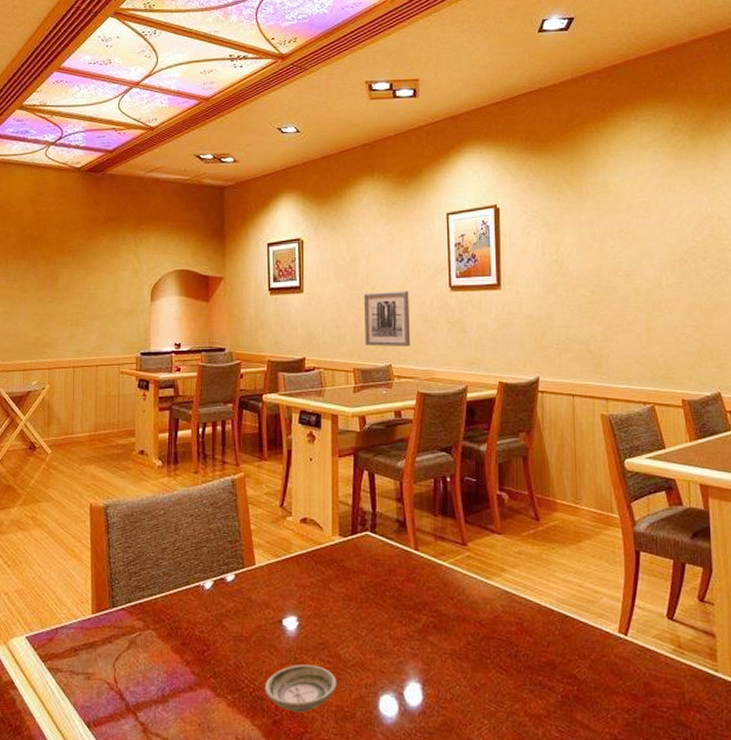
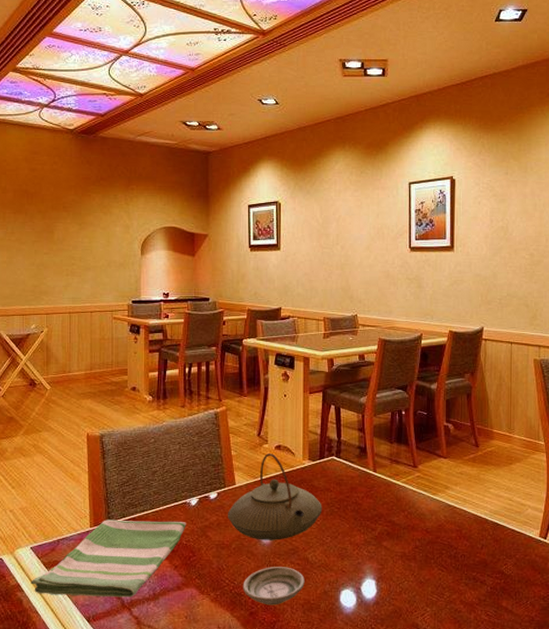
dish towel: none [25,605,200,699] -> present [31,520,186,597]
teapot: none [247,528,356,633] -> present [228,453,322,540]
wall art: present [363,291,411,347] -> none [333,250,375,300]

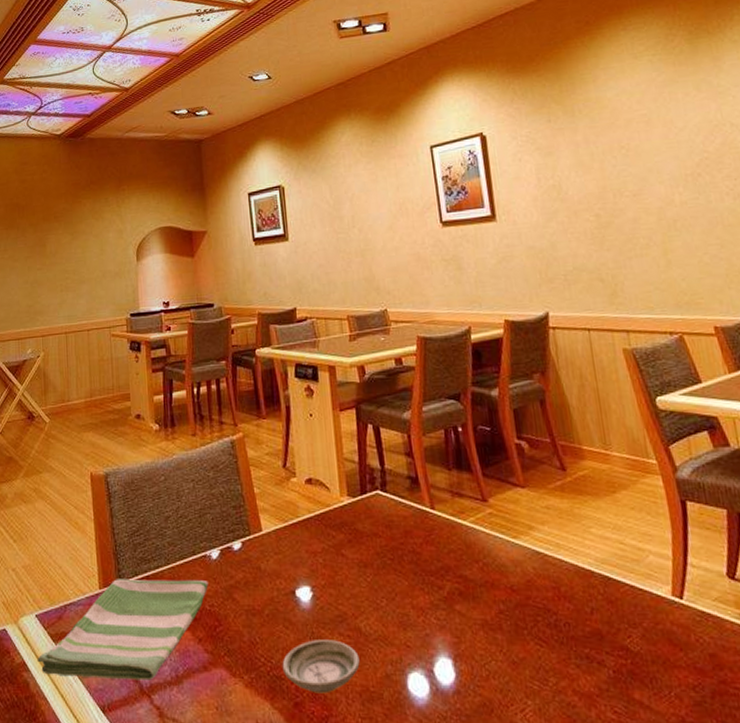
teapot: present [228,453,322,540] -> none [256,489,372,604]

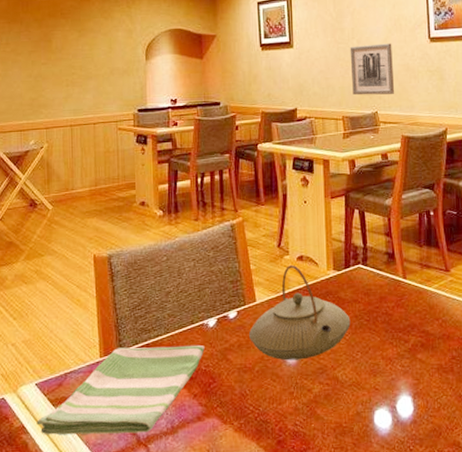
teapot: none [256,489,372,604] -> present [249,265,351,361]
saucer: present [282,640,360,694] -> none [268,388,335,432]
wall art: none [350,230,406,291] -> present [350,43,395,96]

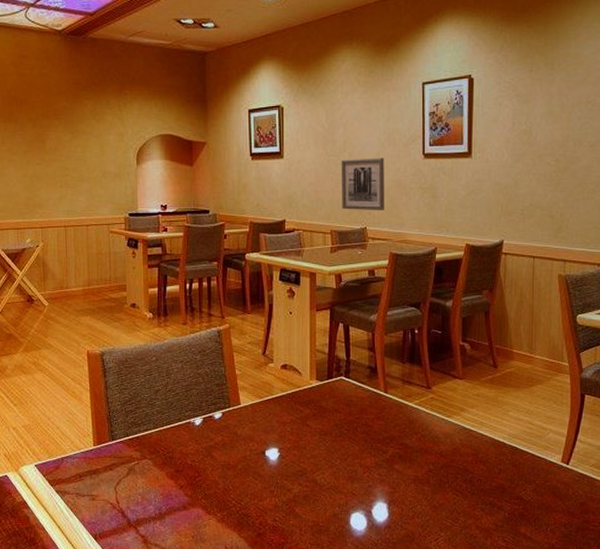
dish towel: present [36,345,205,435] -> none [36,438,191,516]
teapot: present [249,265,351,361] -> none [233,373,331,462]

